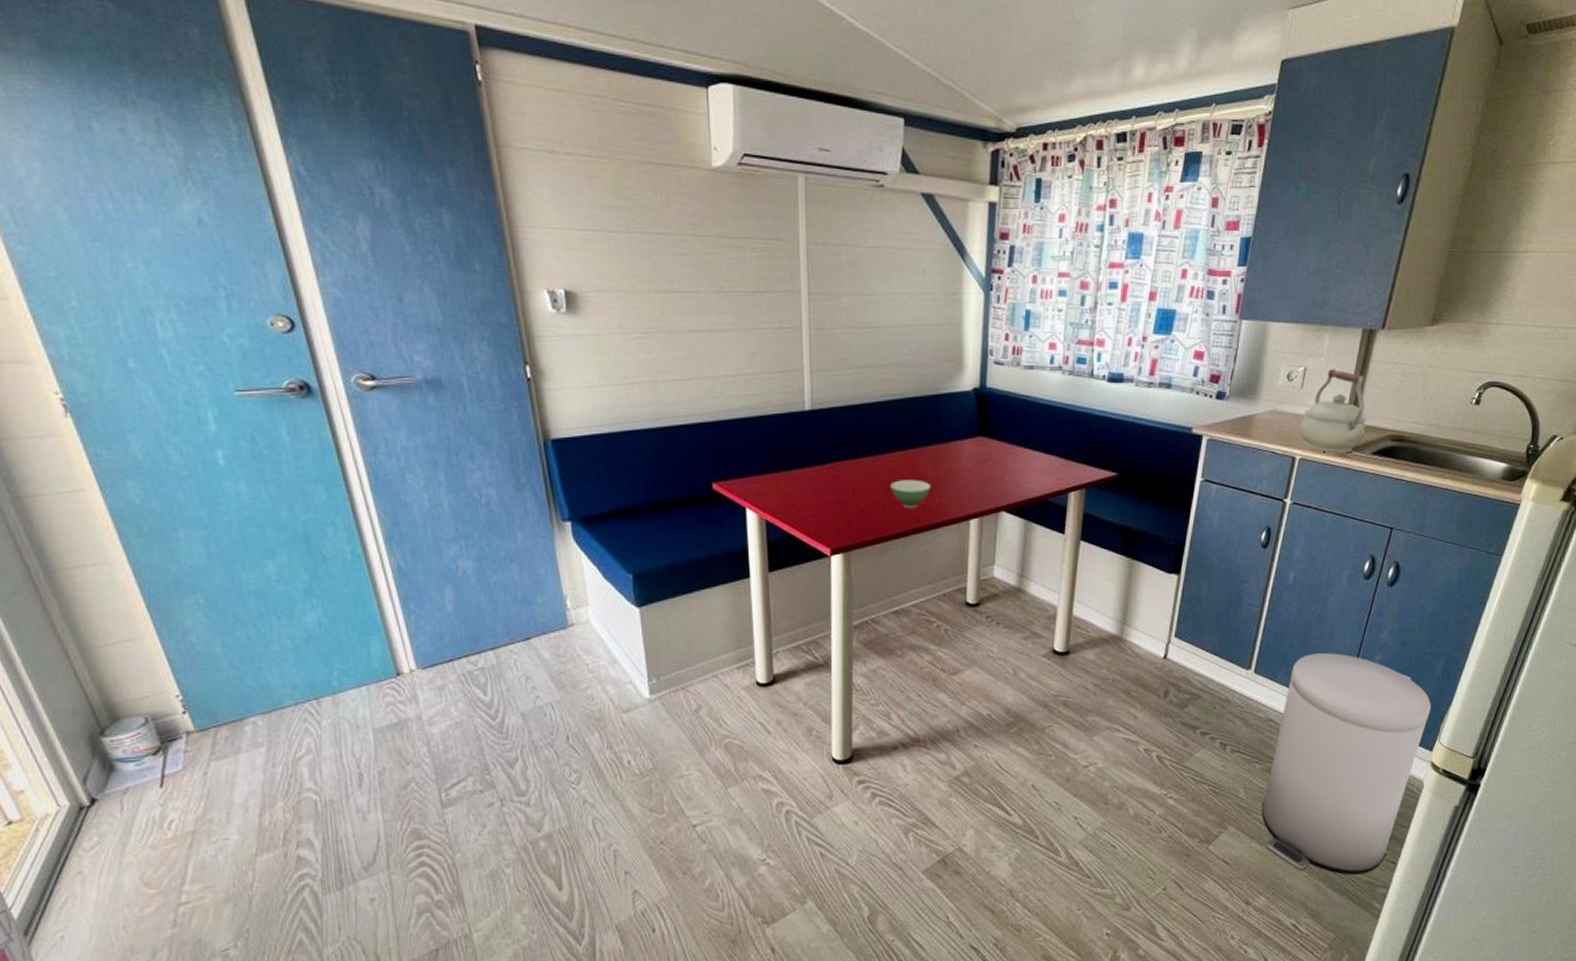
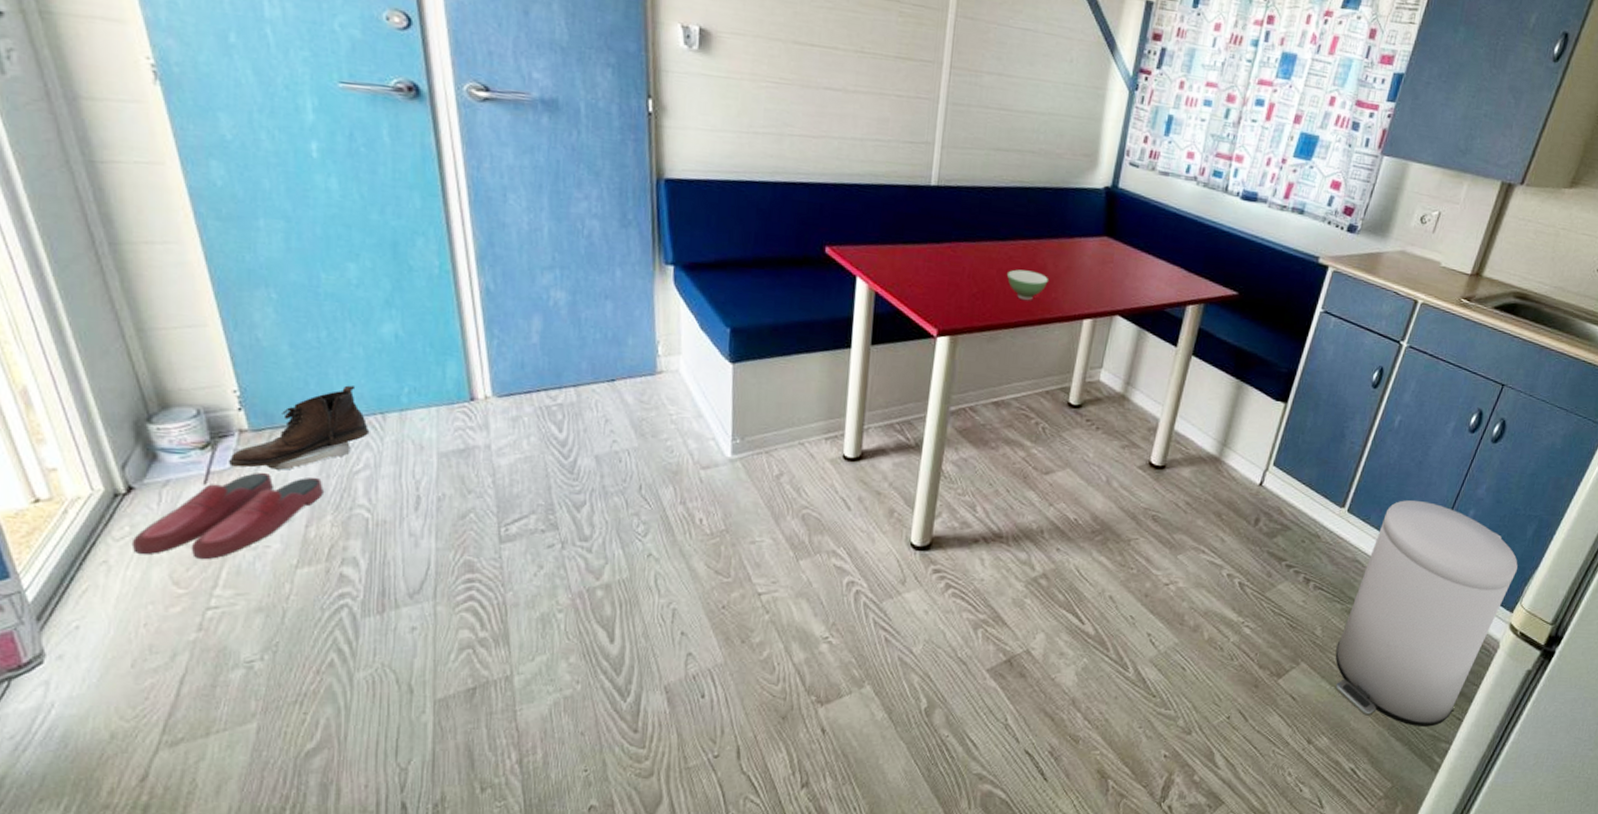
slippers: none [101,767,272,861] -> present [131,473,323,559]
boot: none [179,676,307,768] -> present [227,385,370,470]
kettle: present [1299,369,1367,454] -> none [1425,217,1497,304]

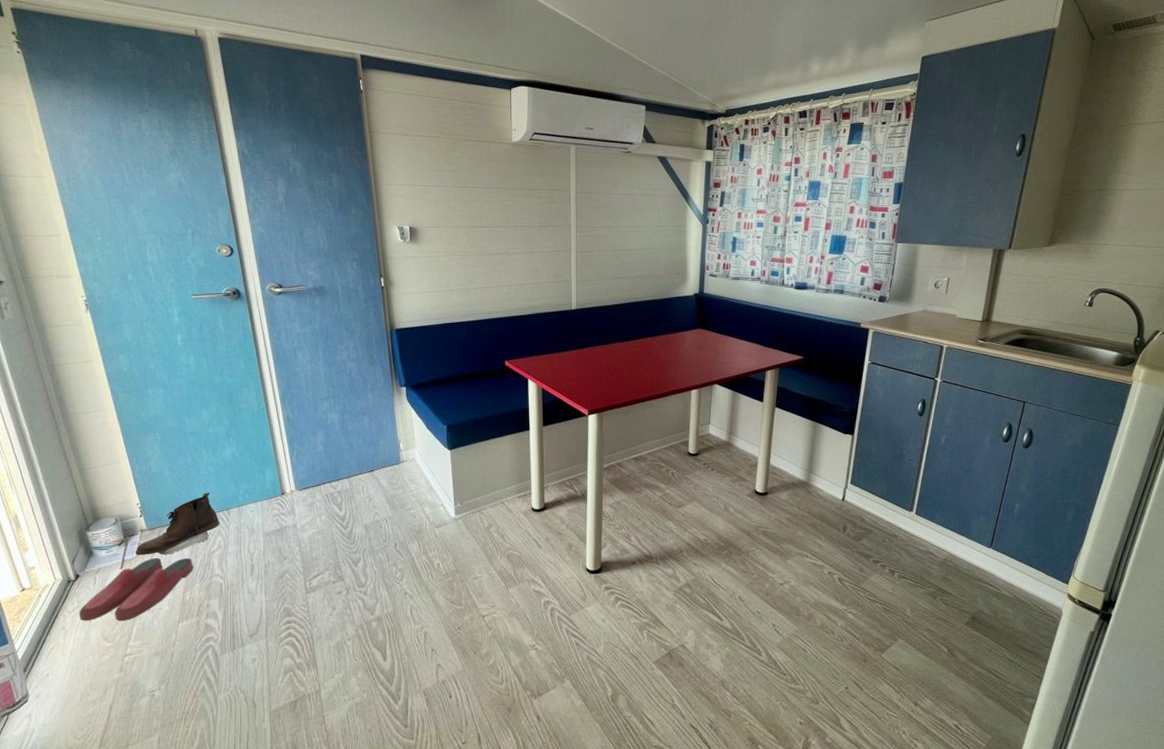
bowl: present [1006,269,1049,301] -> none [632,360,663,382]
pedal bin: present [1335,499,1518,727] -> none [925,499,1065,686]

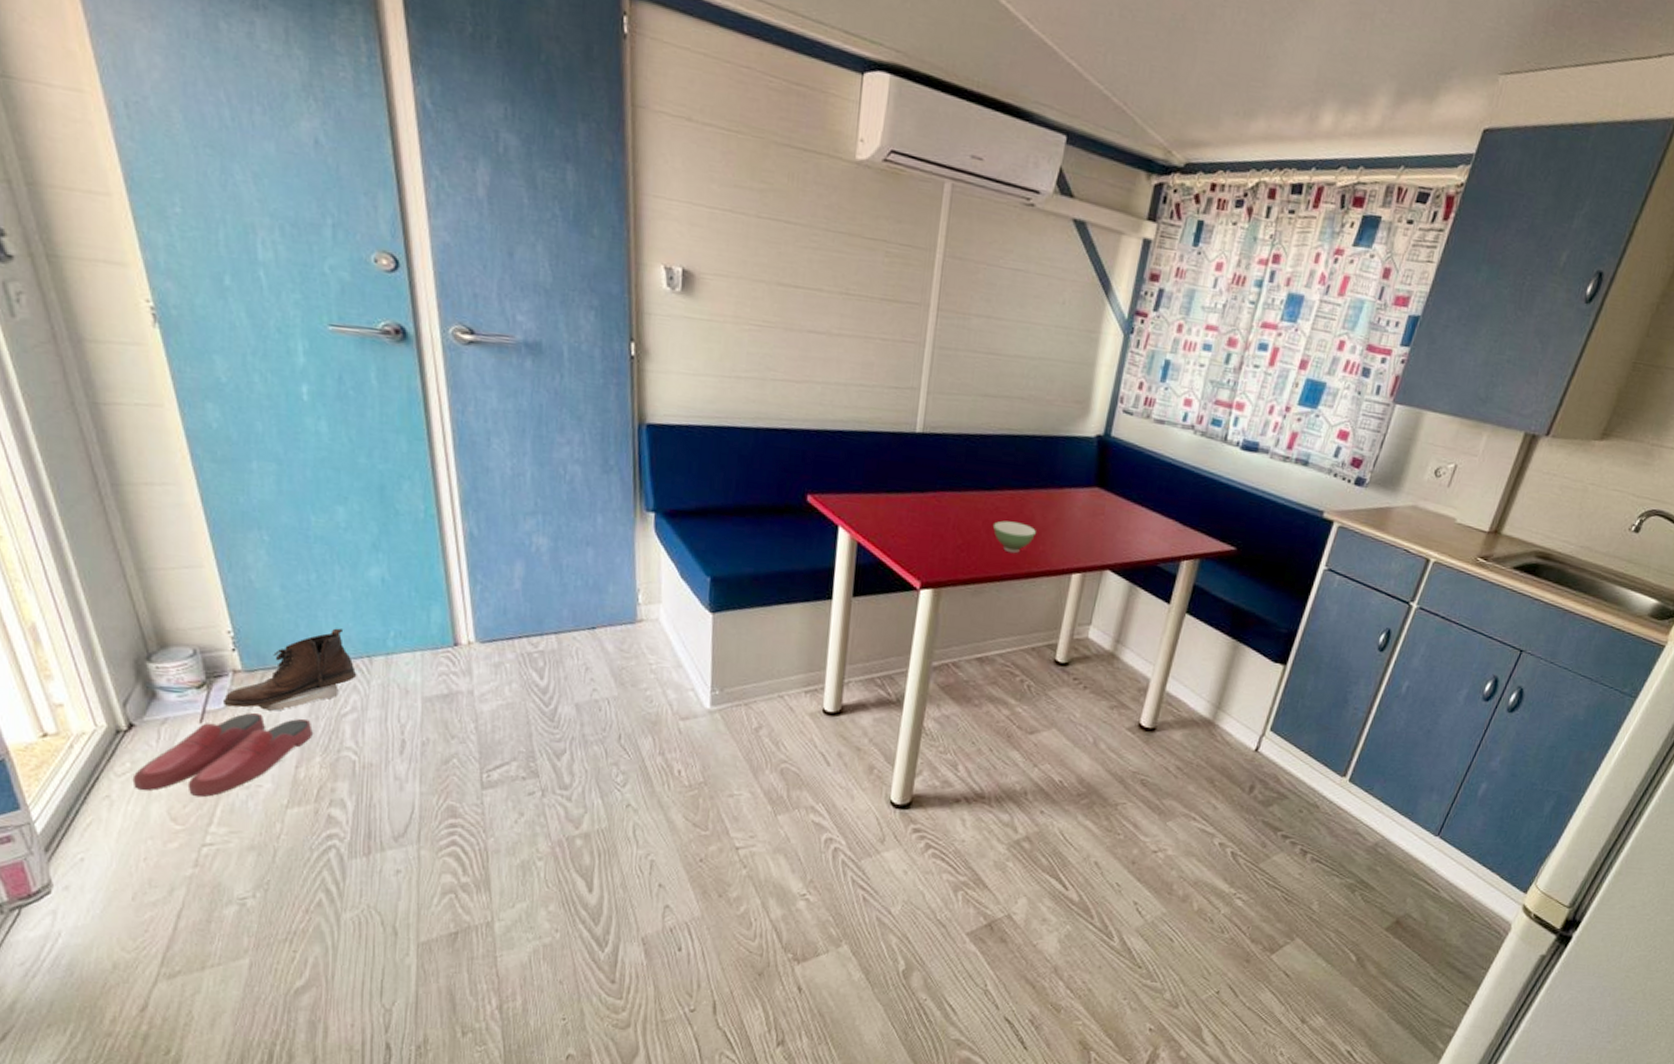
bowl: none [632,360,663,382] -> present [992,520,1037,554]

